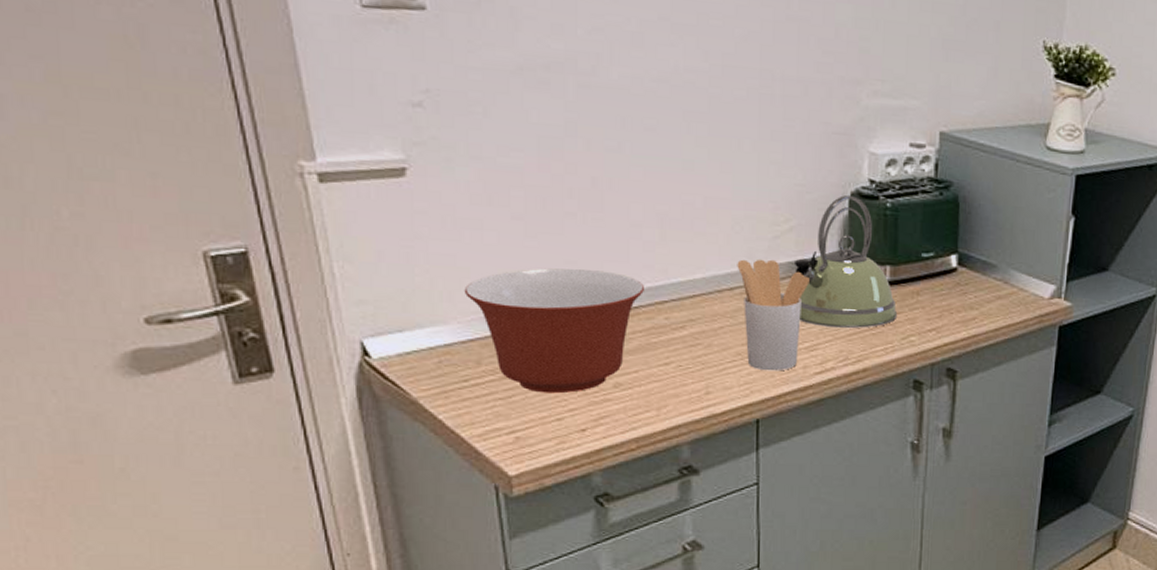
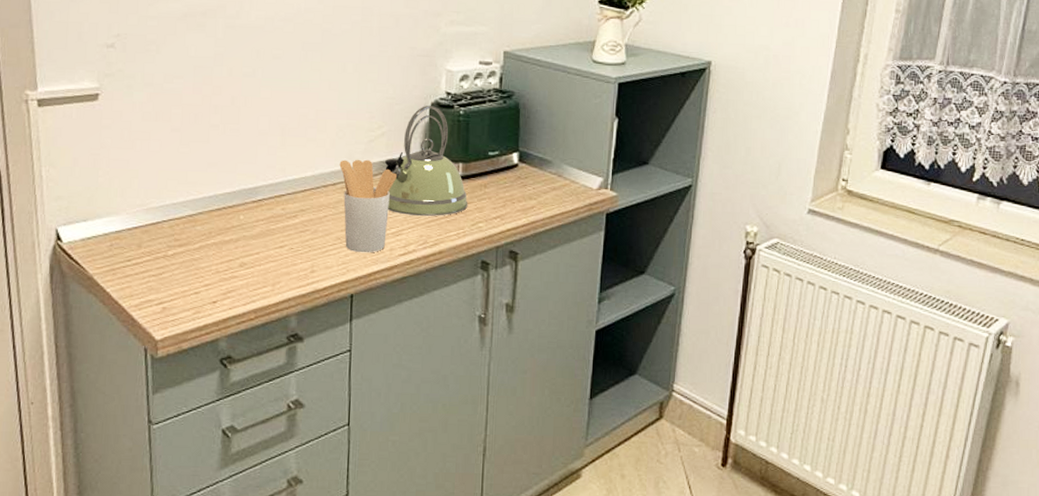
mixing bowl: present [464,268,644,394] -> none [133,169,267,272]

